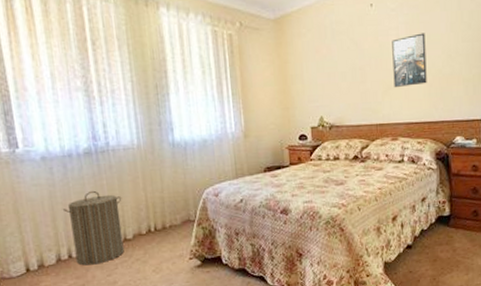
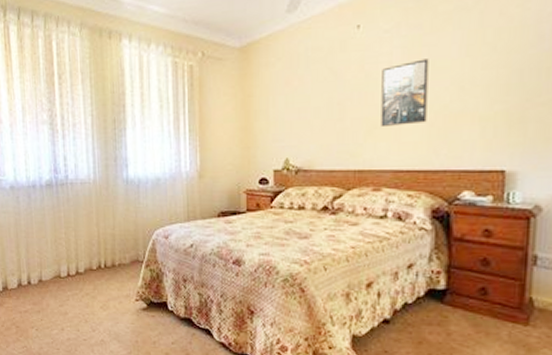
laundry hamper: present [63,190,124,266] -> none [26,221,77,294]

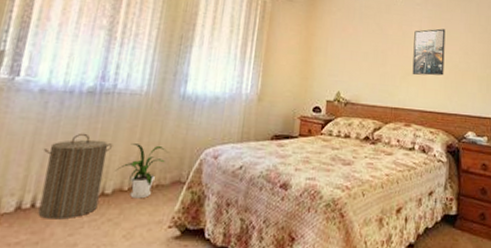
laundry hamper: none [26,221,77,294] -> present [38,133,113,220]
house plant: none [83,228,124,276] -> present [115,143,169,199]

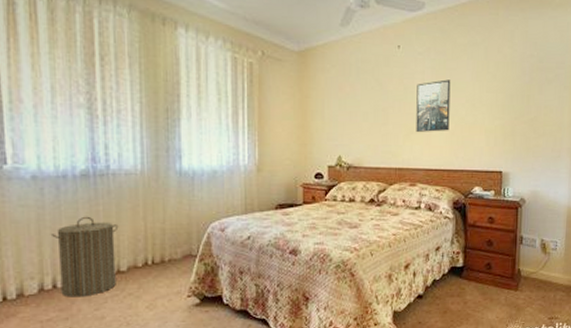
house plant: present [115,143,169,199] -> none [126,222,176,274]

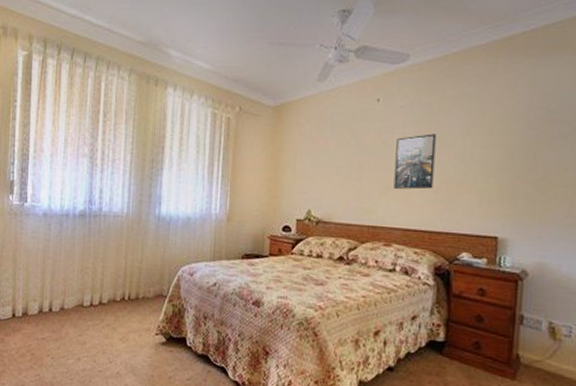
laundry hamper: present [52,216,119,297] -> none [53,250,104,323]

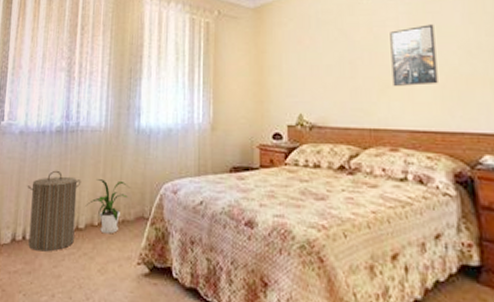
laundry hamper: none [53,250,104,323] -> present [28,170,82,252]
house plant: none [108,260,151,309] -> present [85,179,131,234]

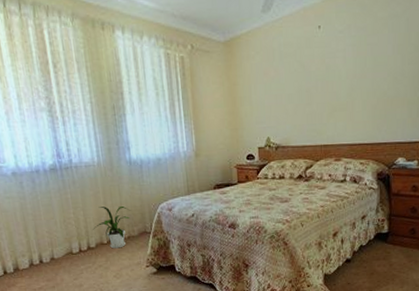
laundry hamper: present [28,170,82,252] -> none [34,203,88,270]
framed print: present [390,24,438,86] -> none [338,55,372,109]

